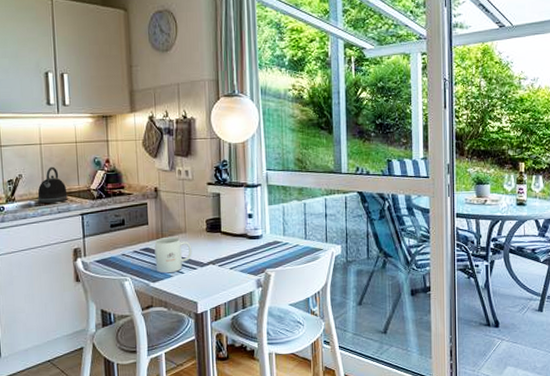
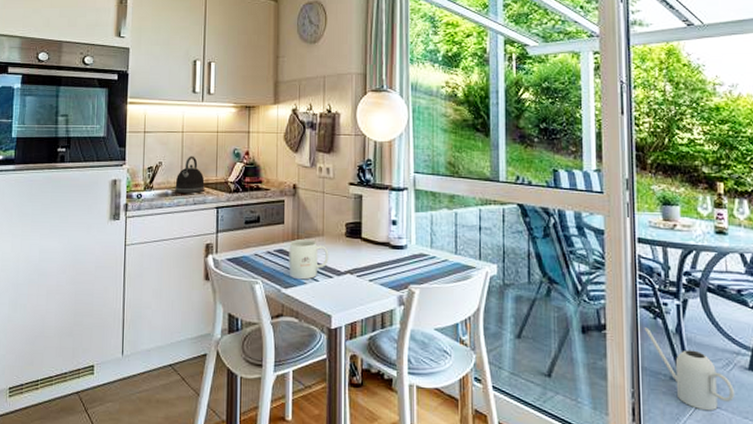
watering can: none [460,286,527,346] -> present [644,327,734,411]

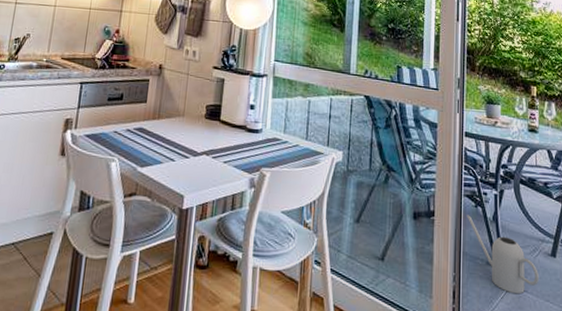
kettle: present [175,156,205,194] -> none [40,30,72,68]
mug: present [289,240,329,280] -> none [146,119,188,159]

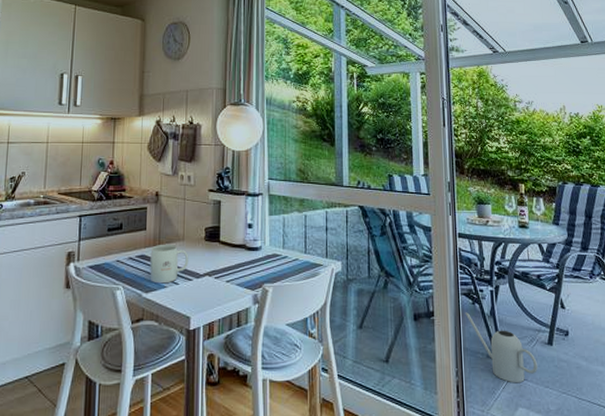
mug: none [146,119,188,159] -> present [150,245,189,284]

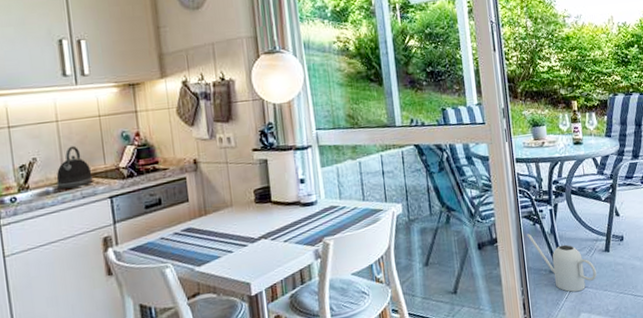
kettle: none [37,165,68,203] -> present [56,145,93,189]
mug: present [150,245,189,284] -> none [197,212,241,255]

